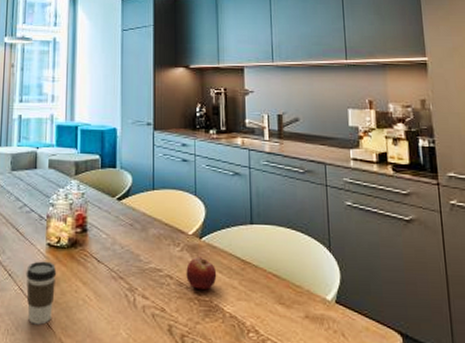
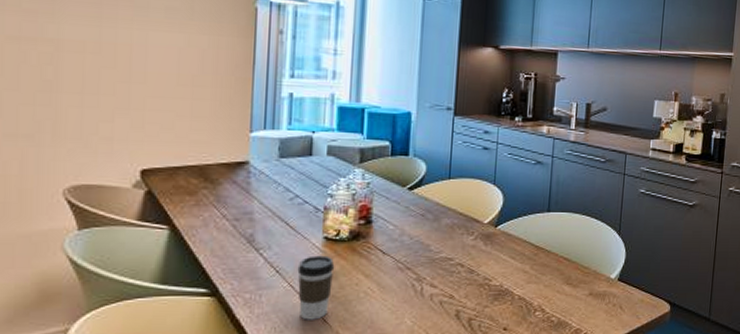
fruit: present [186,256,217,290] -> none [478,244,510,275]

